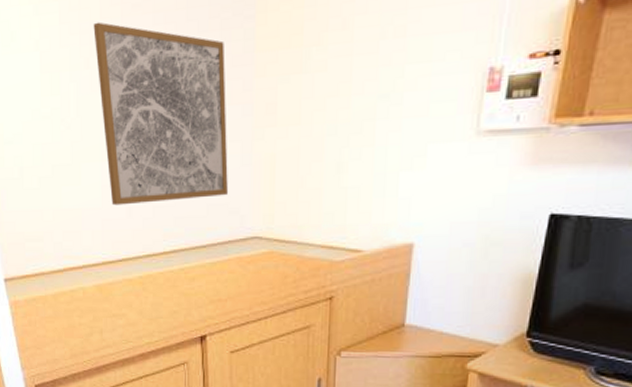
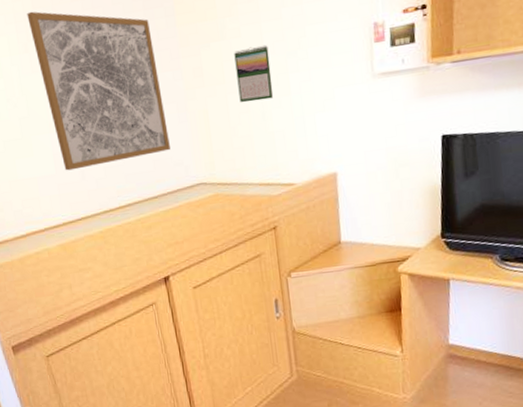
calendar: none [314,83,357,150] -> present [234,44,274,103]

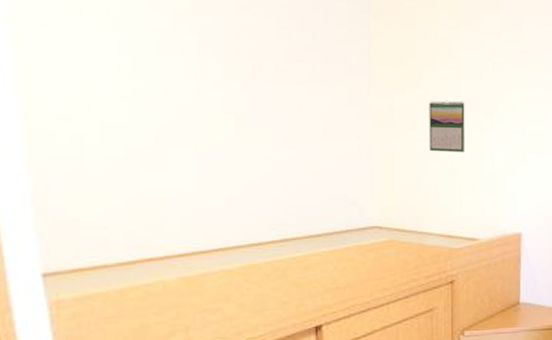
wall art: present [27,11,171,171] -> none [191,14,345,193]

